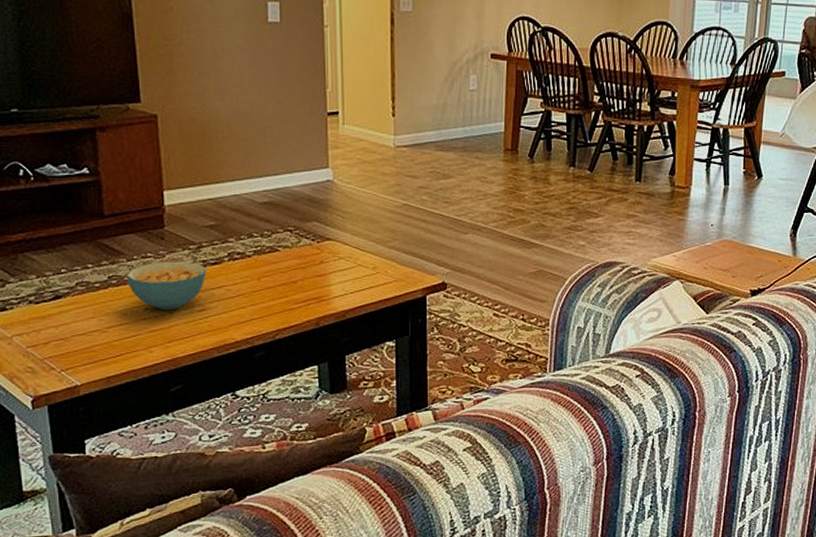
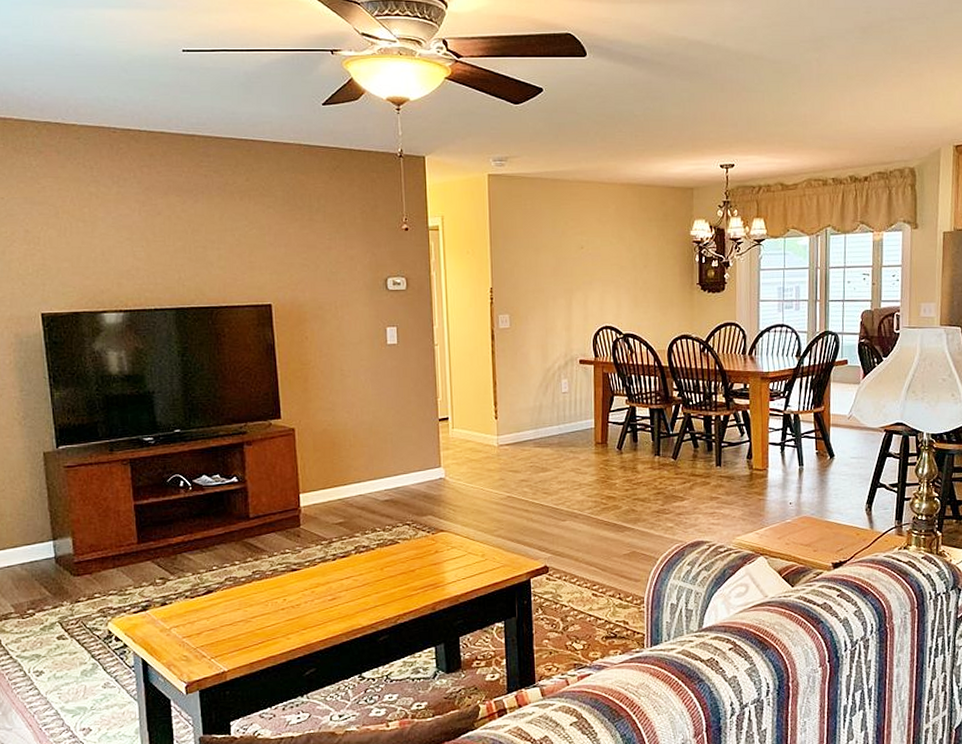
cereal bowl: present [126,261,207,311] -> none [268,555,337,601]

